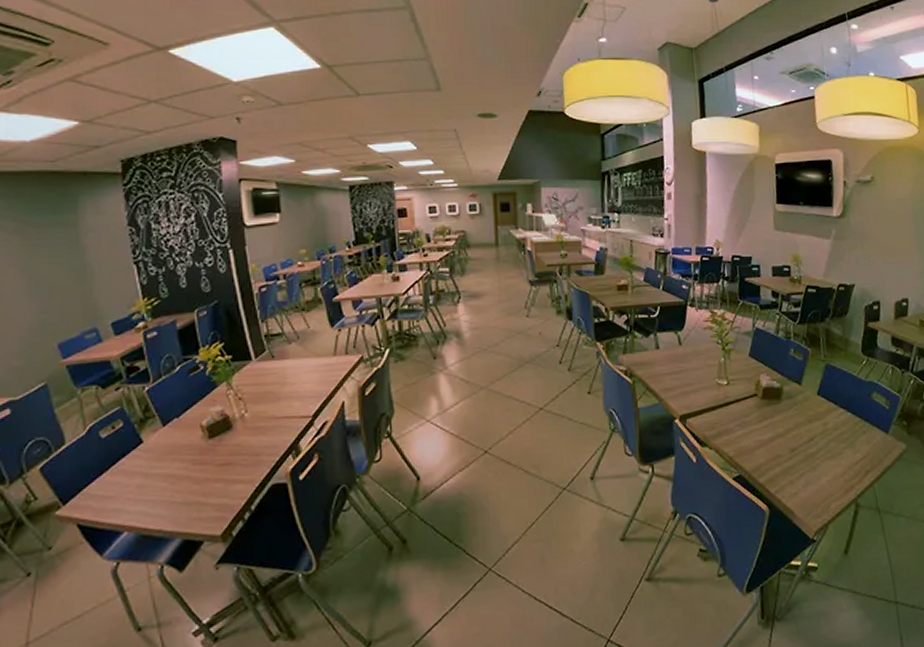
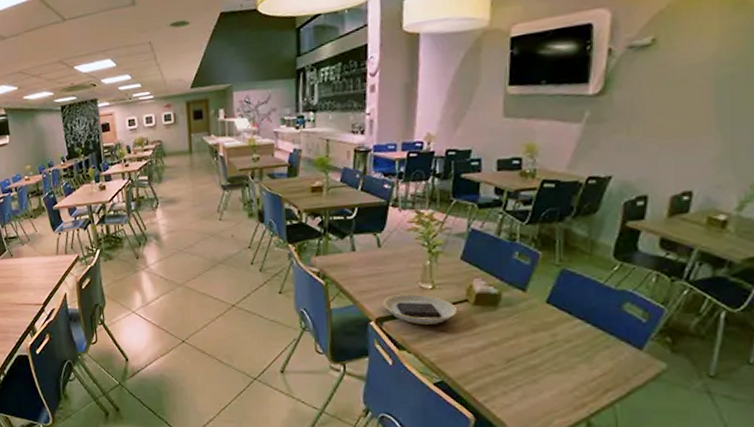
plate: none [686,389,749,420] -> present [383,293,458,325]

